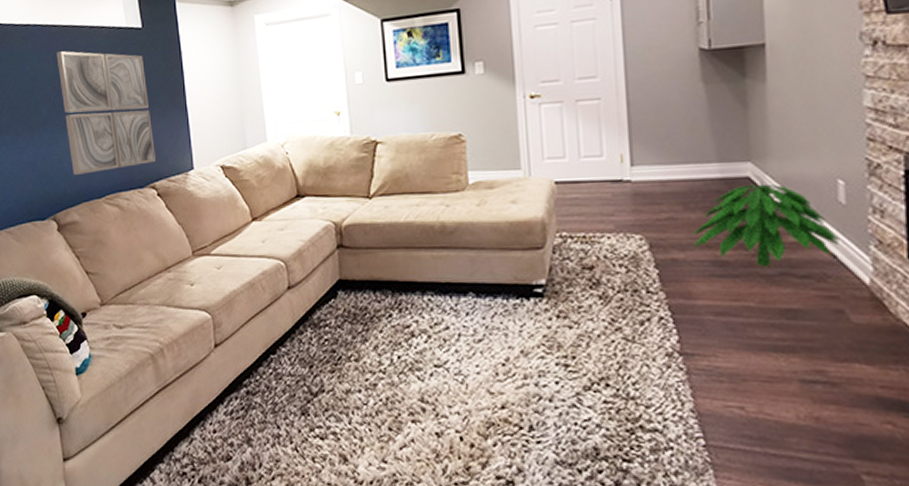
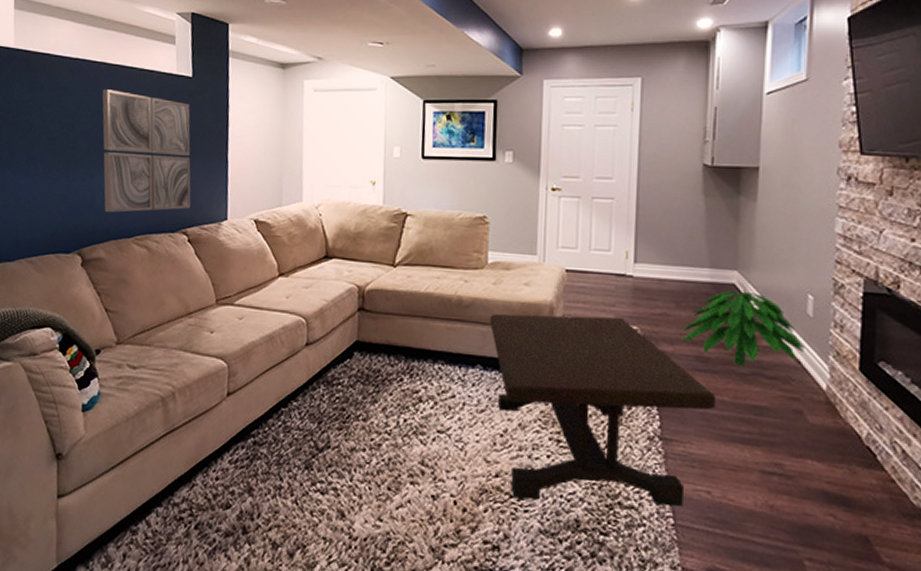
coffee table: none [477,228,741,430] -> present [489,314,716,507]

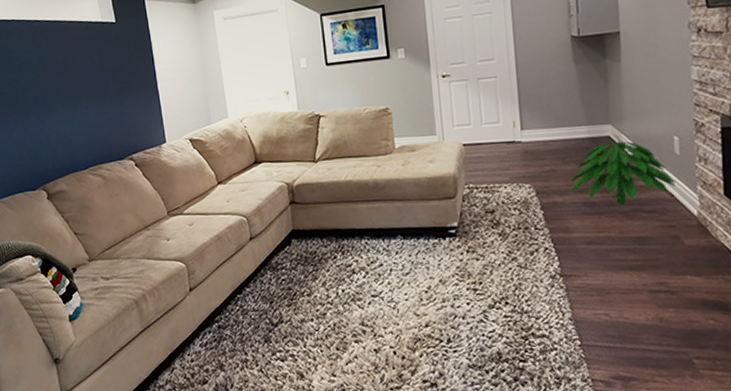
wall art: present [102,89,191,213] -> none [39,43,132,151]
coffee table: present [489,314,716,507] -> none [403,179,605,342]

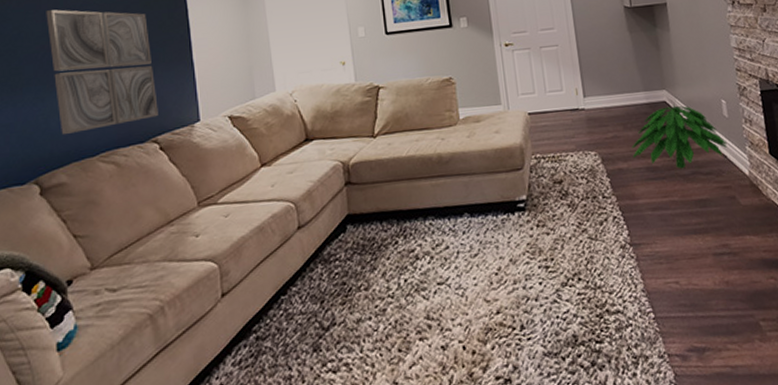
wall art: none [39,43,132,151] -> present [46,9,158,135]

